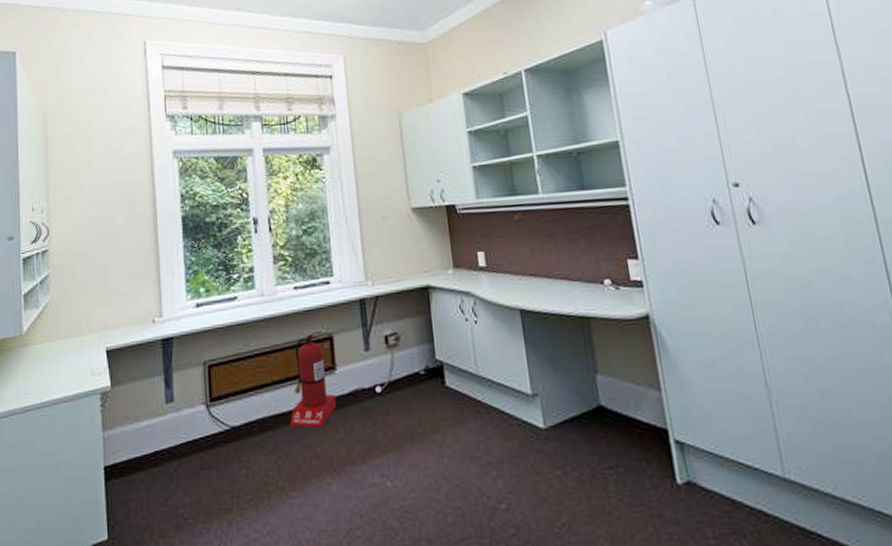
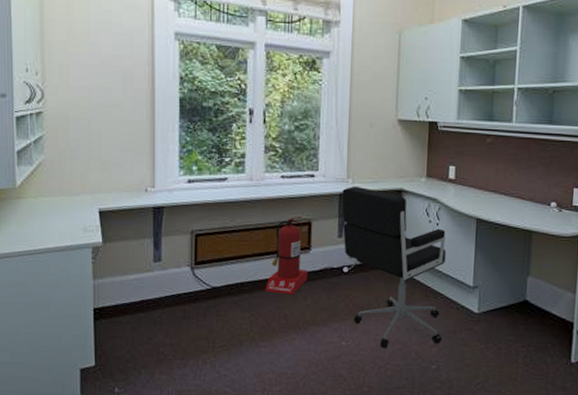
office chair: none [362,288,507,487] -> present [342,186,446,349]

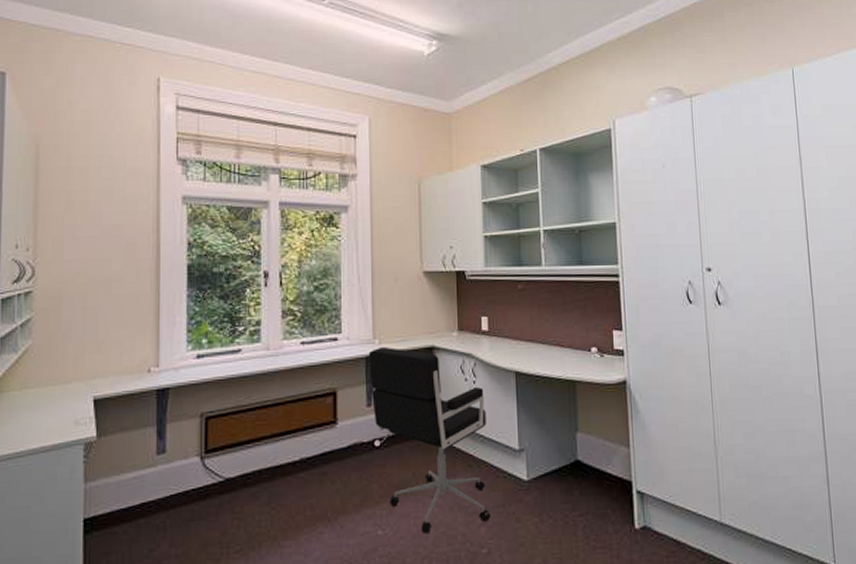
fire extinguisher: present [265,216,308,295] -> none [287,385,335,479]

